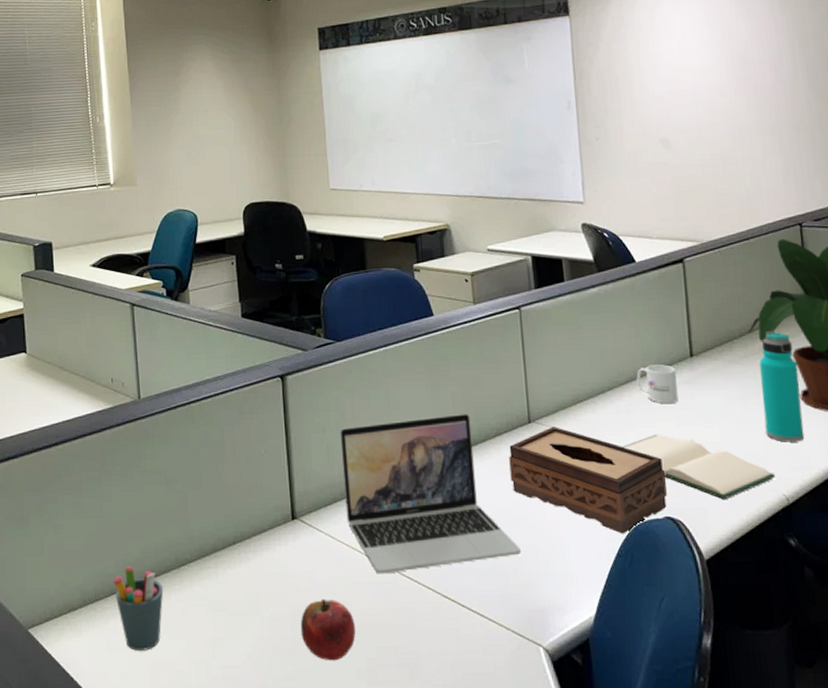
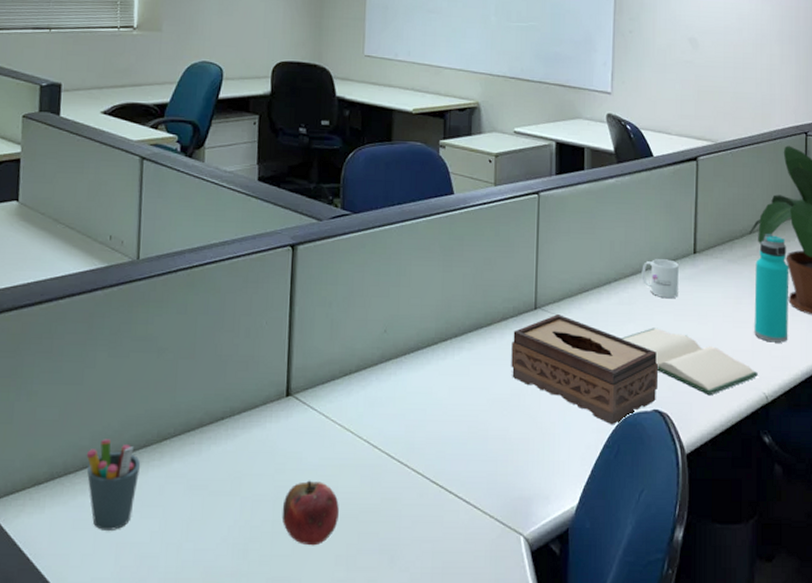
laptop: present [340,414,521,574] -> none [343,296,513,457]

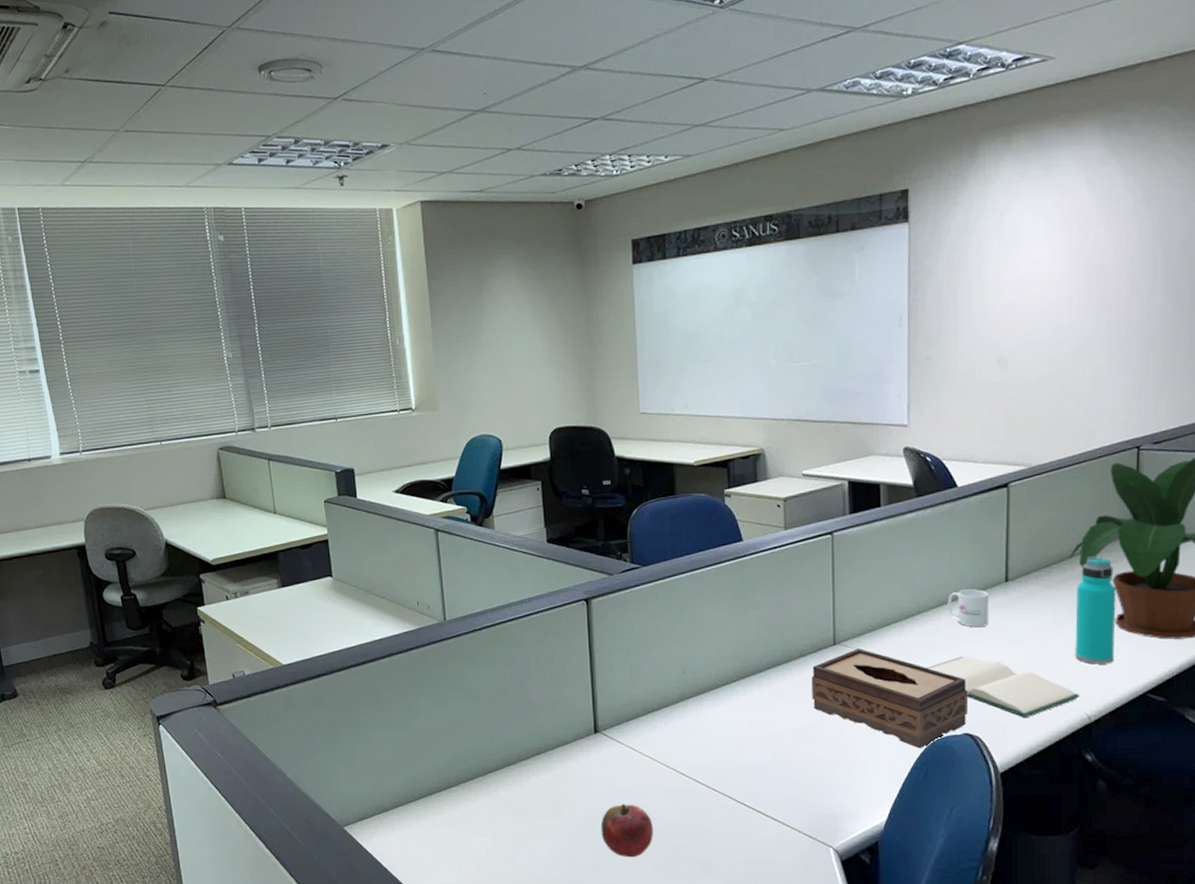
pen holder: present [86,439,141,530] -> none [422,773,471,847]

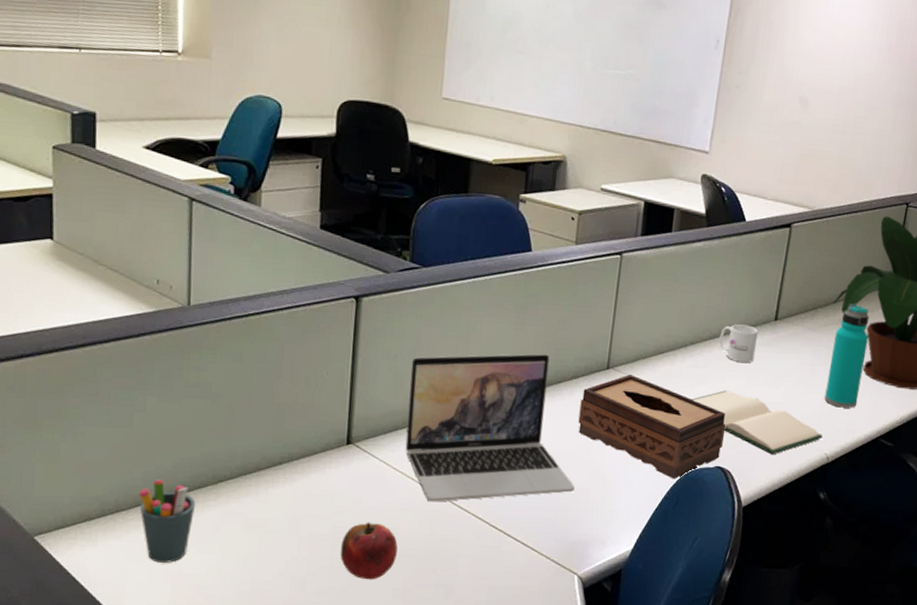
pen holder: none [422,773,471,847] -> present [138,479,196,563]
laptop: none [643,636,817,782] -> present [405,353,575,502]

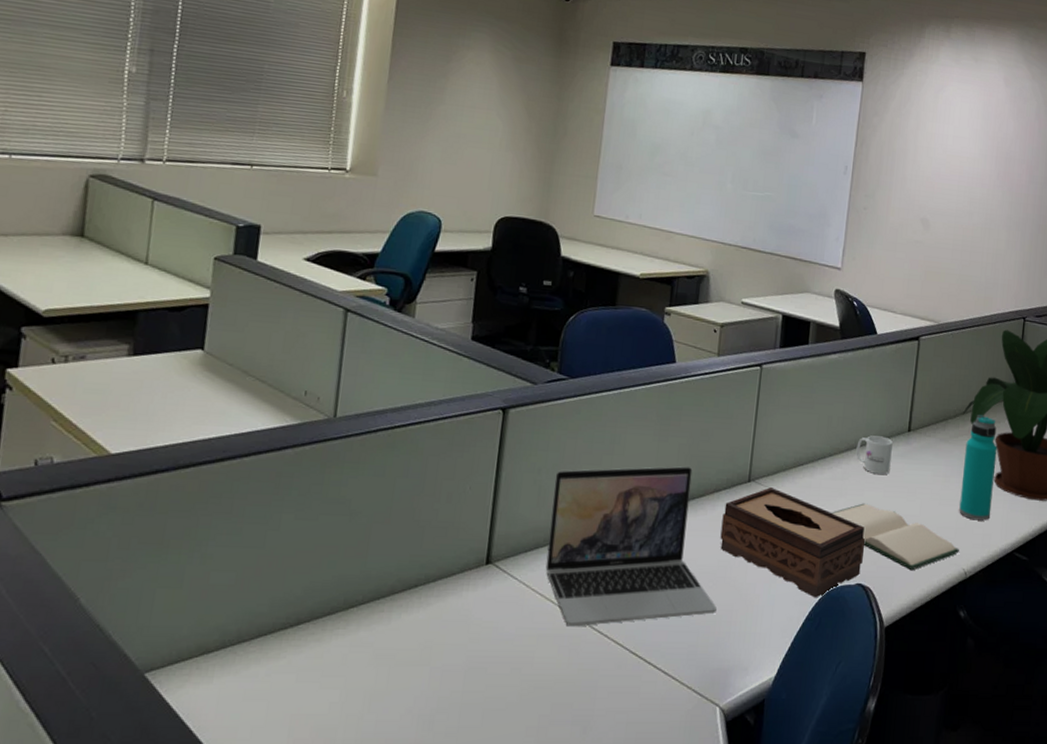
pen holder: present [138,479,196,563] -> none [263,606,324,701]
fruit: present [340,522,398,580] -> none [472,650,534,717]

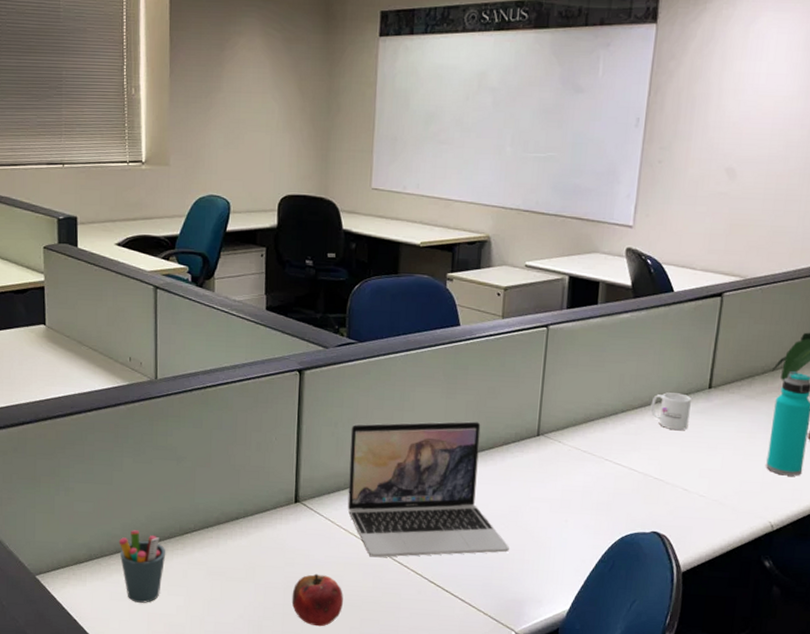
pen holder: none [263,606,324,701] -> present [118,530,166,603]
fruit: none [472,650,534,717] -> present [291,573,343,627]
tissue box: present [720,487,866,598] -> none [510,441,661,543]
hardback book: present [831,503,959,571] -> none [624,457,766,522]

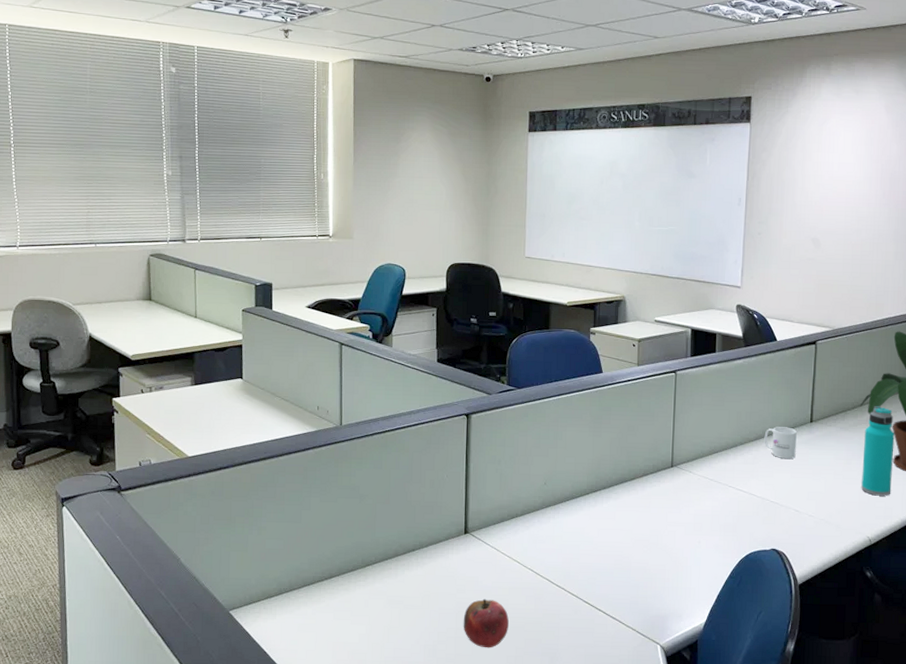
pen holder: present [118,530,166,603] -> none [306,564,350,633]
laptop: present [347,421,509,558] -> none [511,456,652,582]

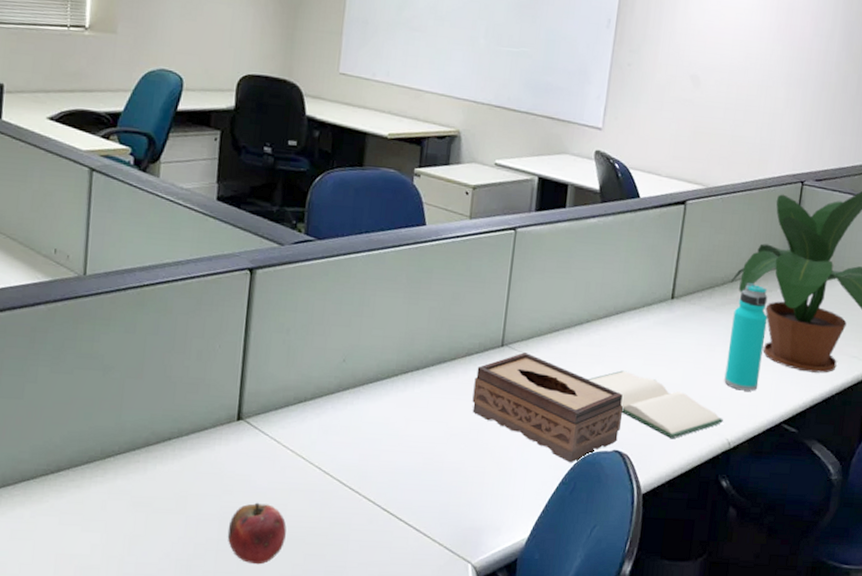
tissue box: none [651,471,777,561] -> present [472,352,624,463]
hardback book: none [745,483,863,538] -> present [587,370,723,439]
mug: present [764,427,797,460] -> none [615,302,655,343]

